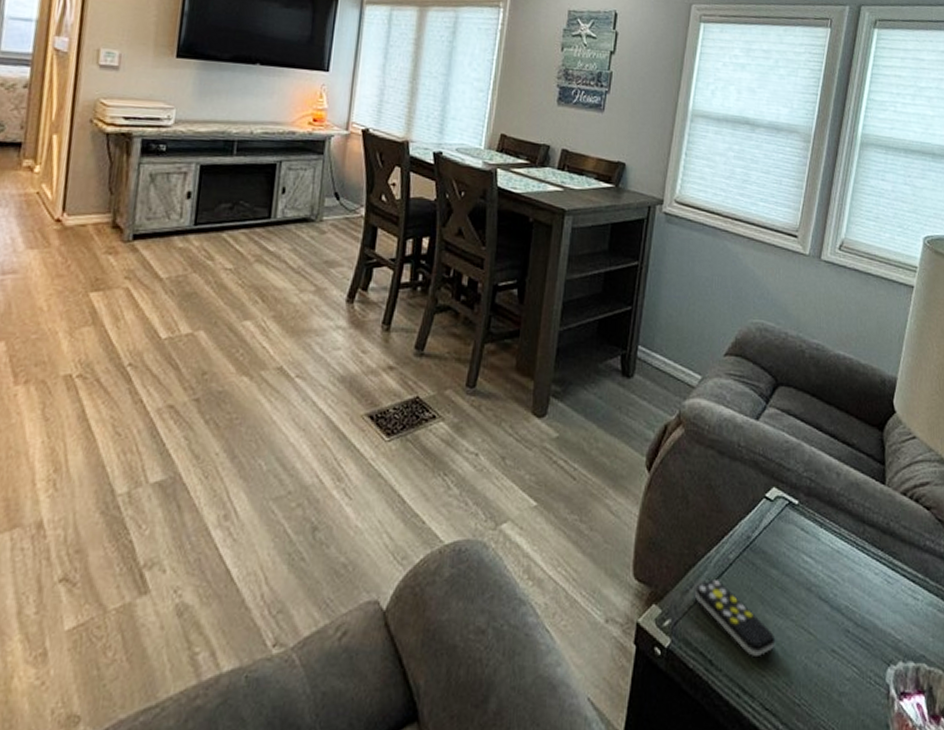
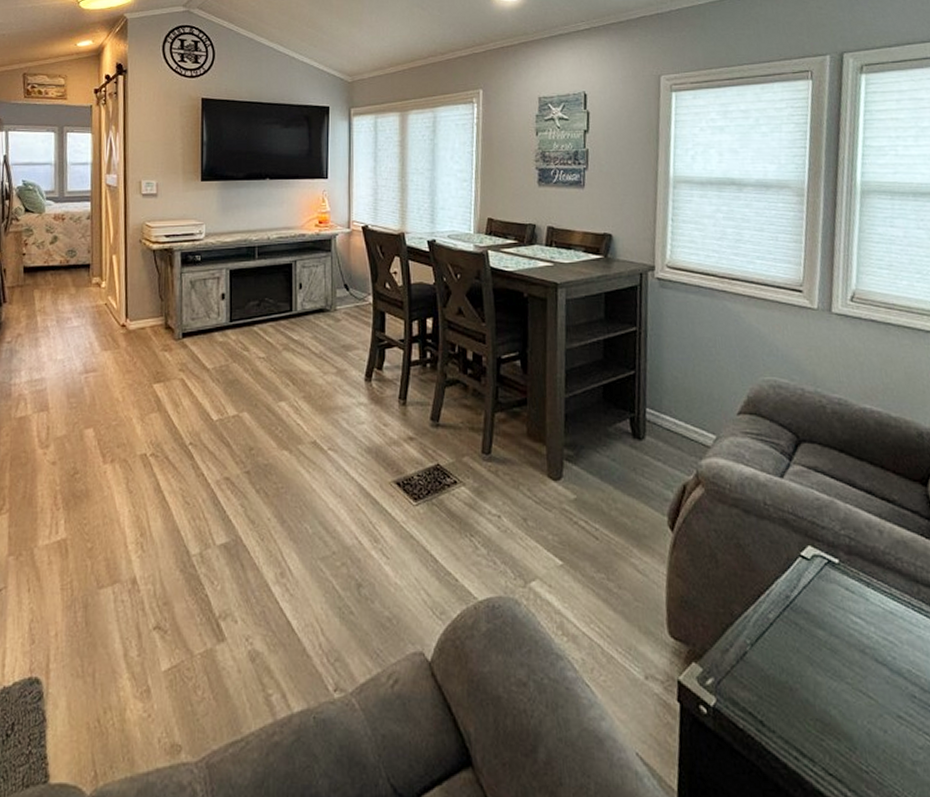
remote control: present [695,580,776,656] -> none [736,640,832,719]

